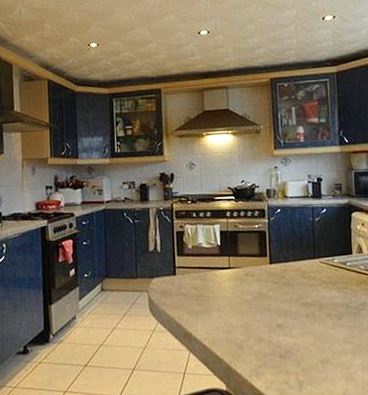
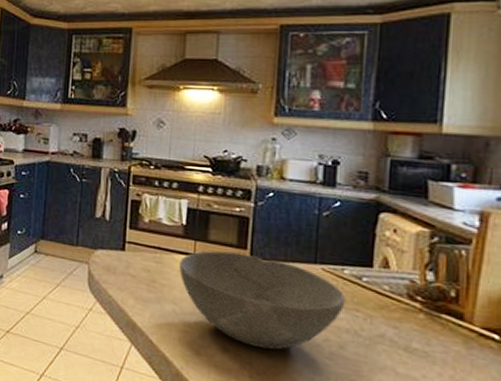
bowl: none [219,260,338,333] -> present [179,250,346,350]

